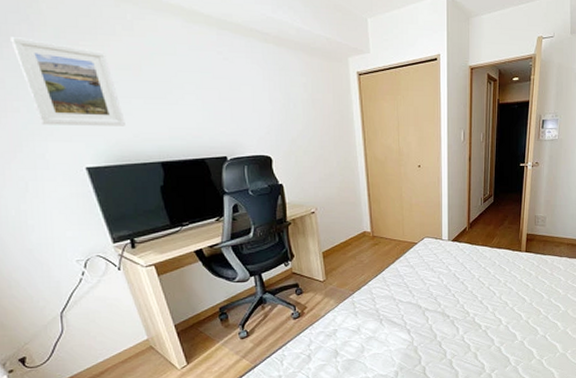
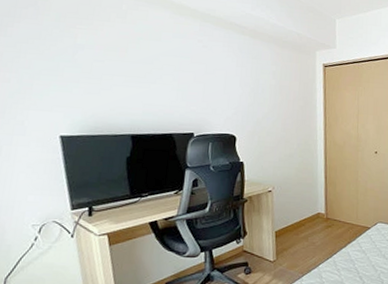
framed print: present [10,37,125,126] -> none [16,18,105,100]

